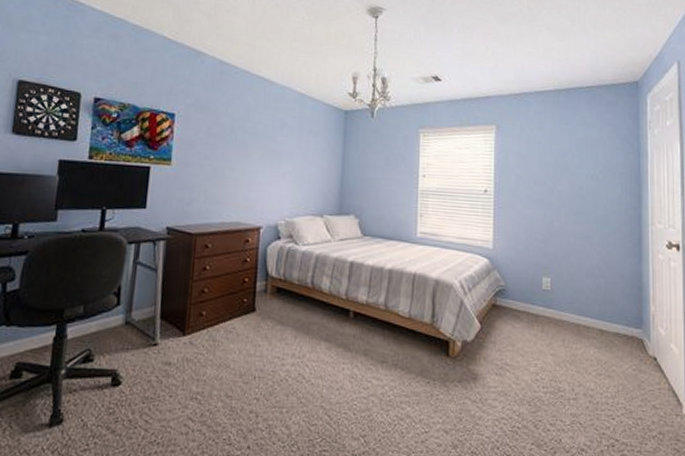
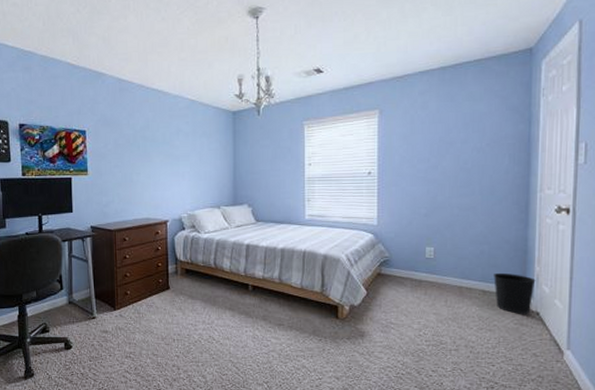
wastebasket: none [611,310,652,359] -> present [494,272,536,314]

